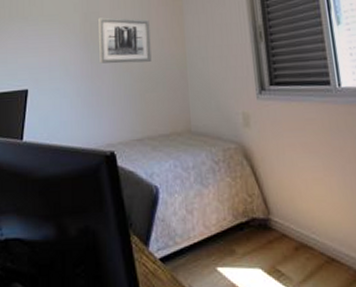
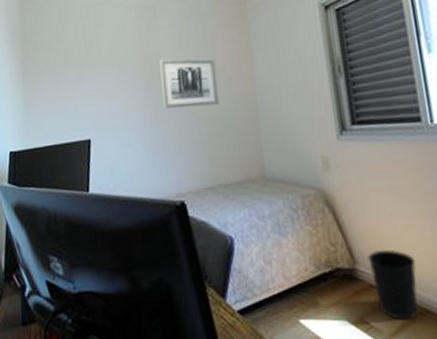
wastebasket: none [281,201,325,268] -> present [368,249,419,320]

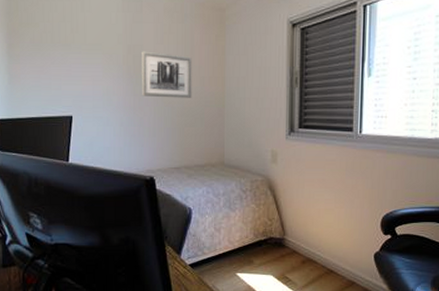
wastebasket: present [368,249,419,320] -> none [295,226,330,277]

